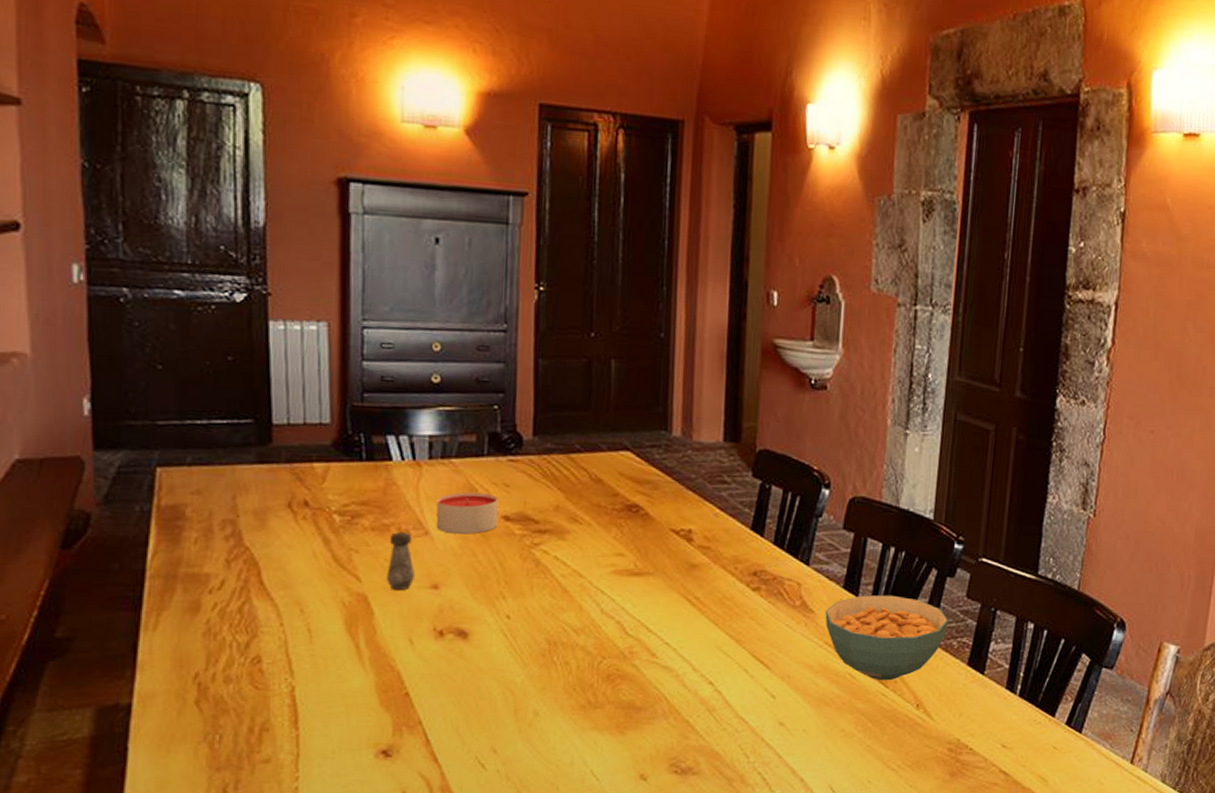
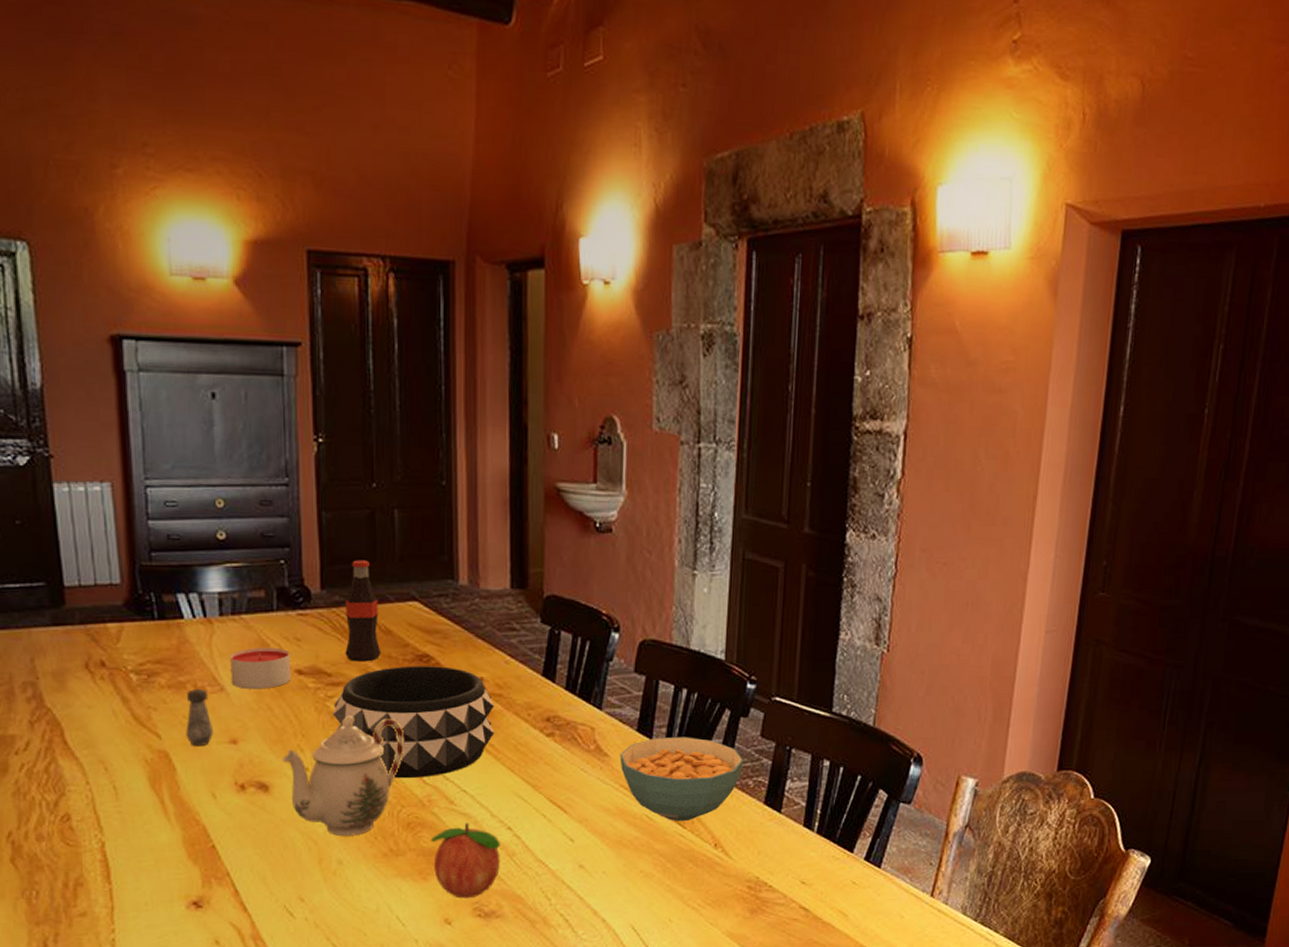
teapot: none [483,564,610,687] -> present [281,716,405,836]
decorative bowl: none [537,515,702,630] -> present [332,665,495,779]
bottle: none [553,408,591,510] -> present [345,560,382,662]
fruit: none [631,675,701,754] -> present [432,822,500,899]

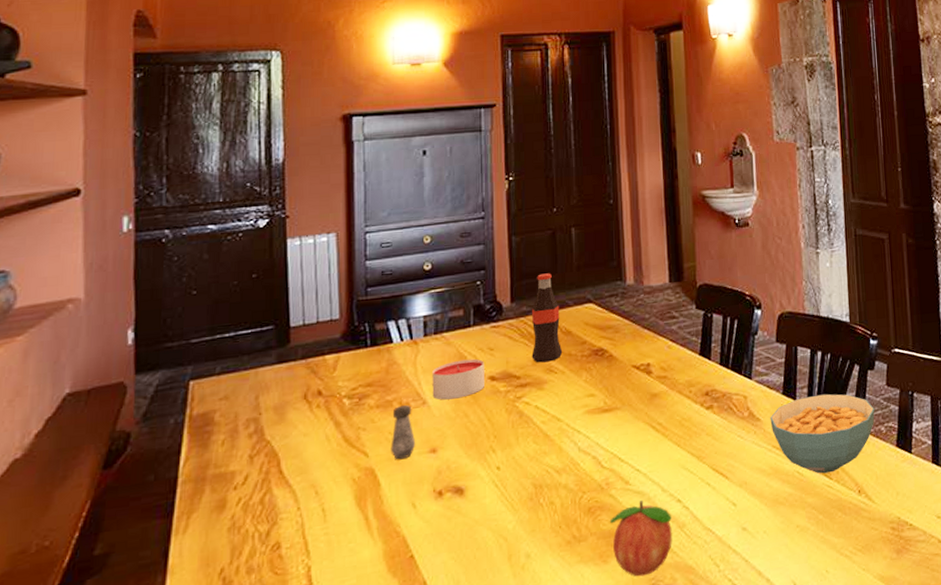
teapot: present [281,716,405,836] -> none [476,410,585,530]
decorative bowl: present [332,665,495,779] -> none [521,357,662,467]

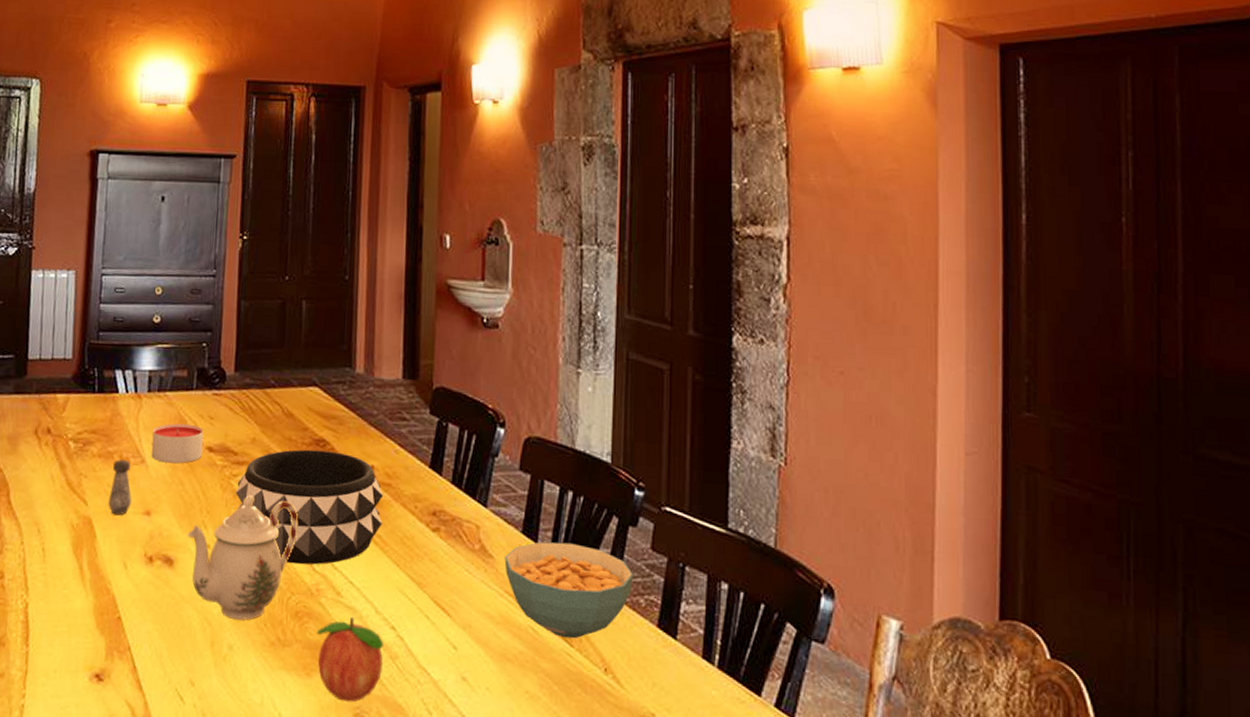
teapot: none [476,410,585,530] -> present [187,495,299,620]
decorative bowl: none [521,357,662,467] -> present [235,449,384,565]
bottle: present [531,273,563,363] -> none [251,345,284,443]

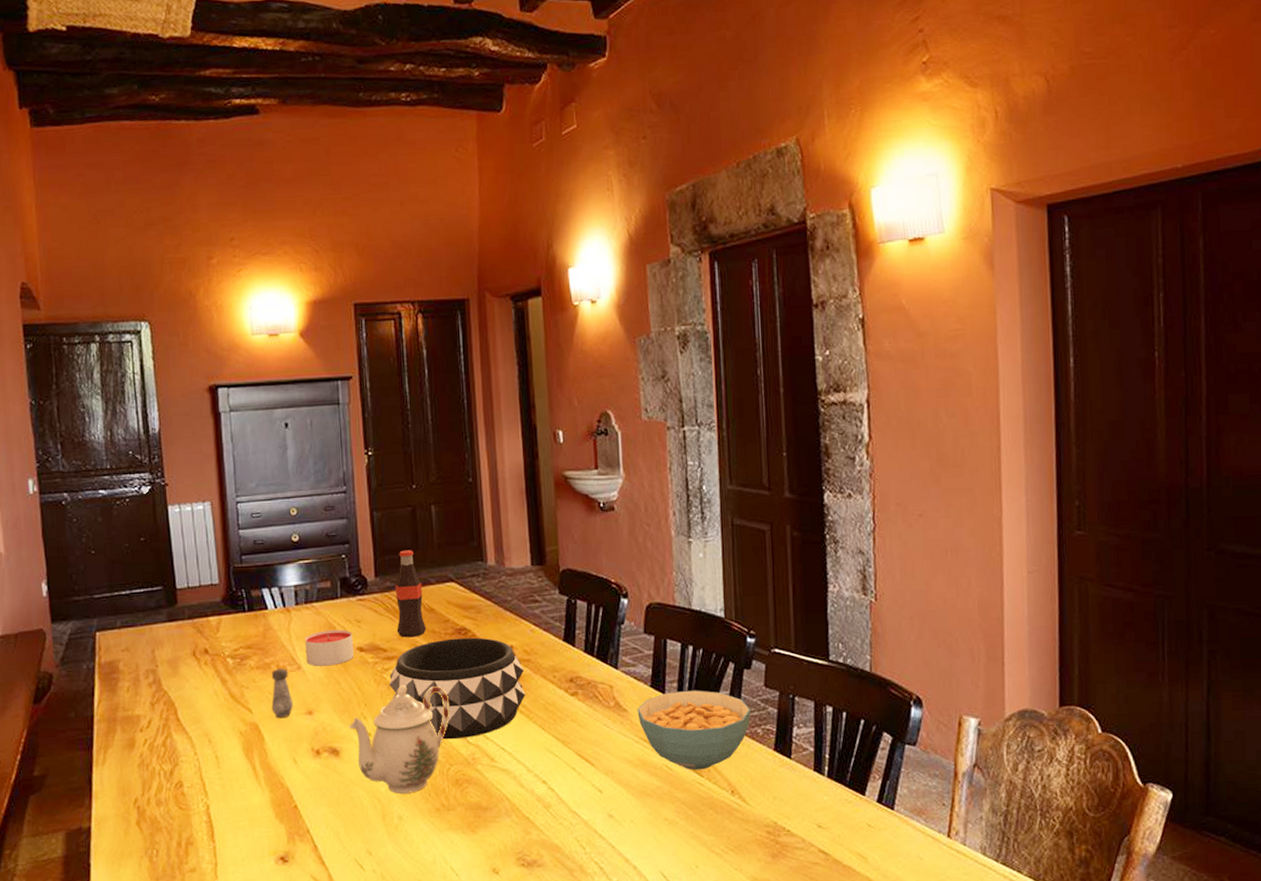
bottle: none [251,345,284,443] -> present [395,550,427,638]
fruit: present [317,616,384,702] -> none [477,777,538,849]

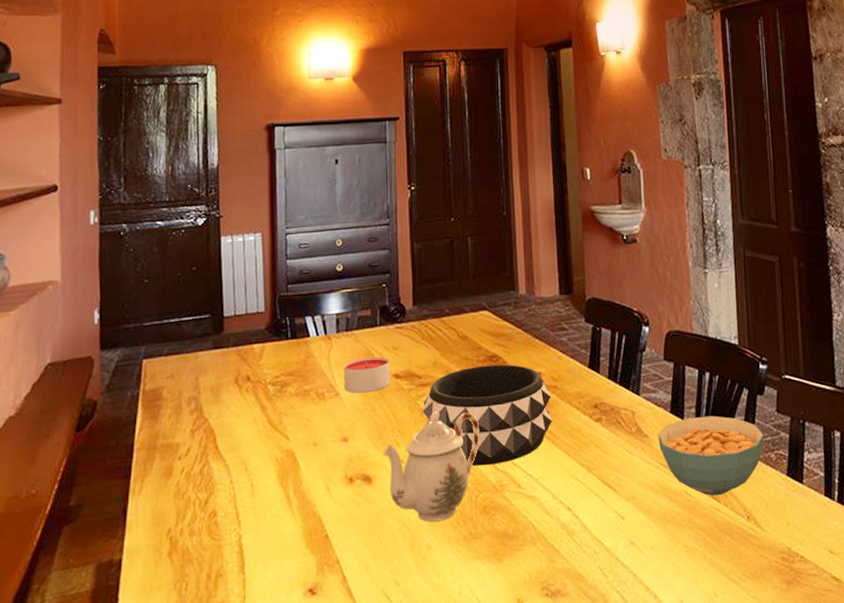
salt shaker: present [271,669,294,718] -> none [308,396,330,446]
bottle: present [395,550,427,638] -> none [432,279,460,365]

